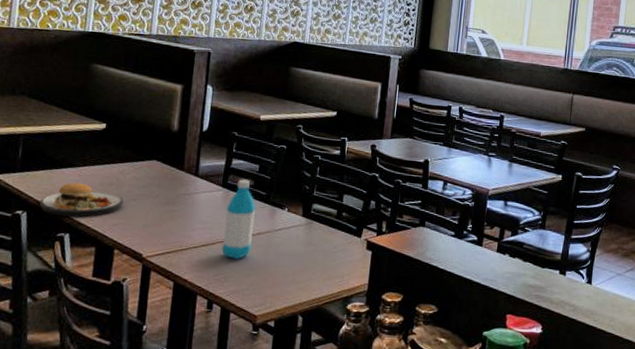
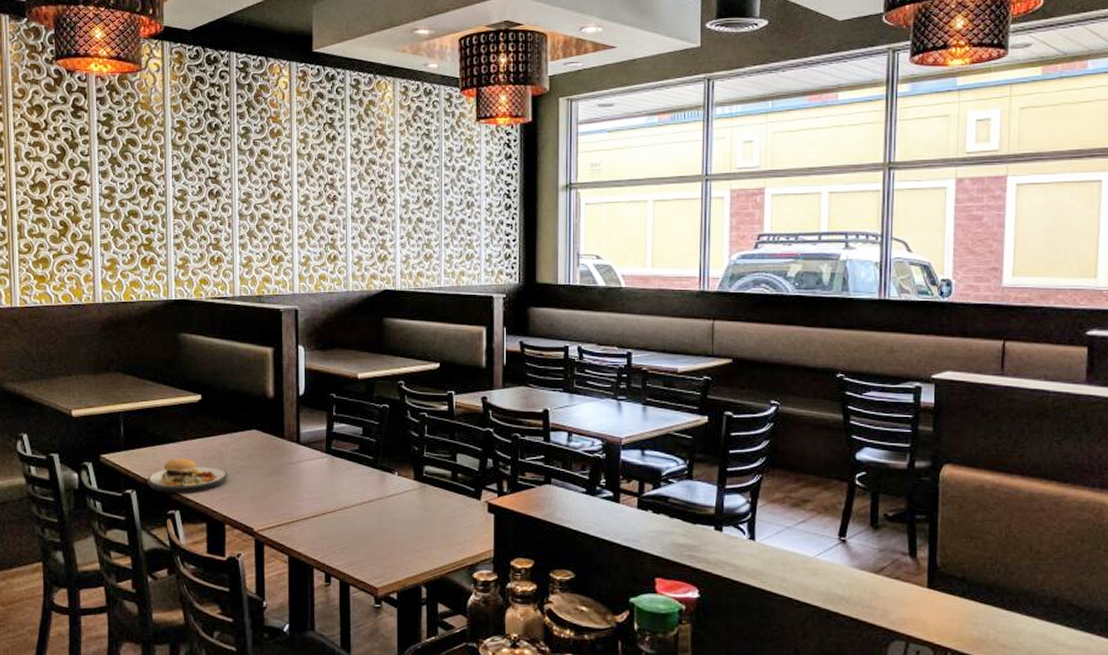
water bottle: present [221,179,256,259] -> none [333,444,365,529]

